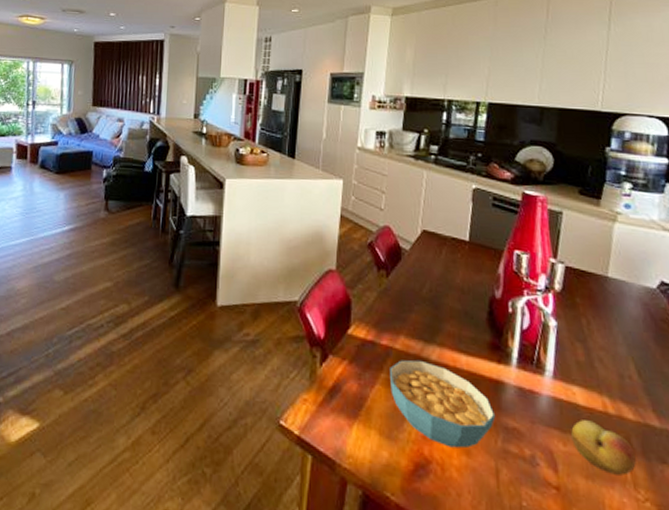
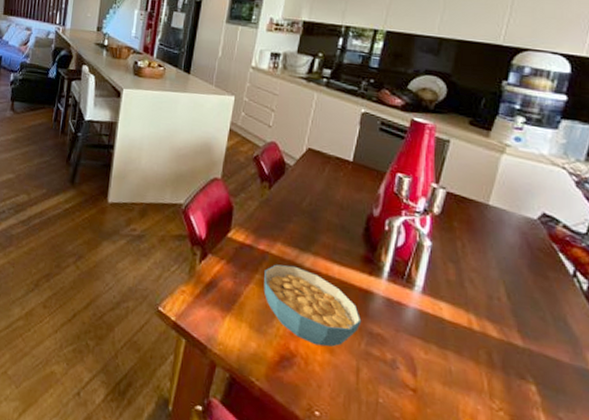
fruit: present [571,420,636,476] -> none [434,333,495,386]

